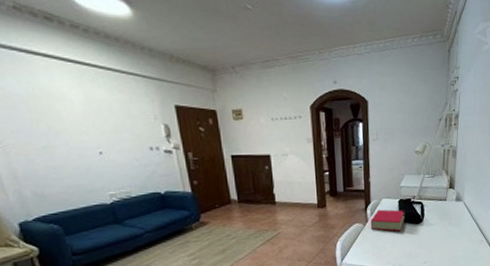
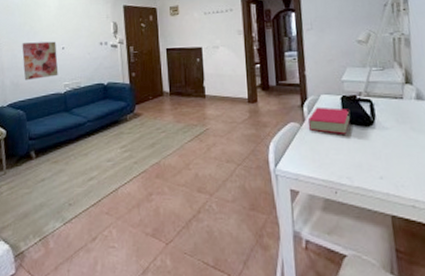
wall art: none [39,144,99,191] -> present [22,41,58,81]

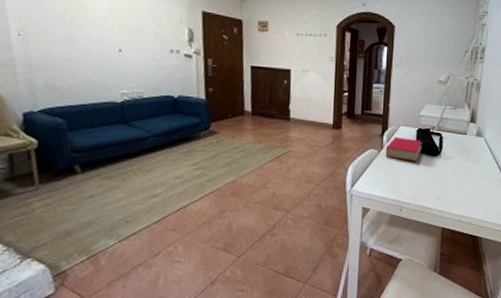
wall art: present [22,41,58,81] -> none [60,37,113,84]

